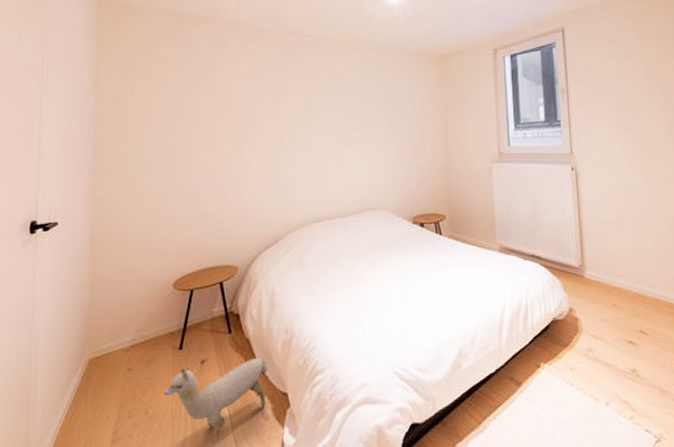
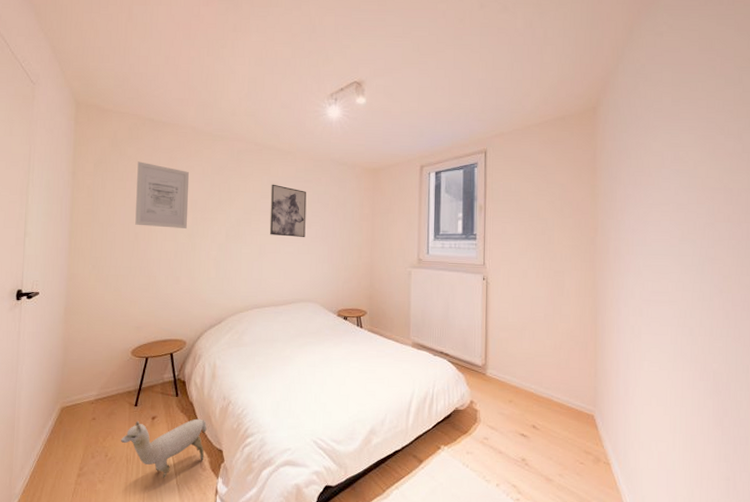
wall art: none [172,62,234,136] -> present [135,161,189,228]
wall art: none [328,79,371,137] -> present [269,184,307,237]

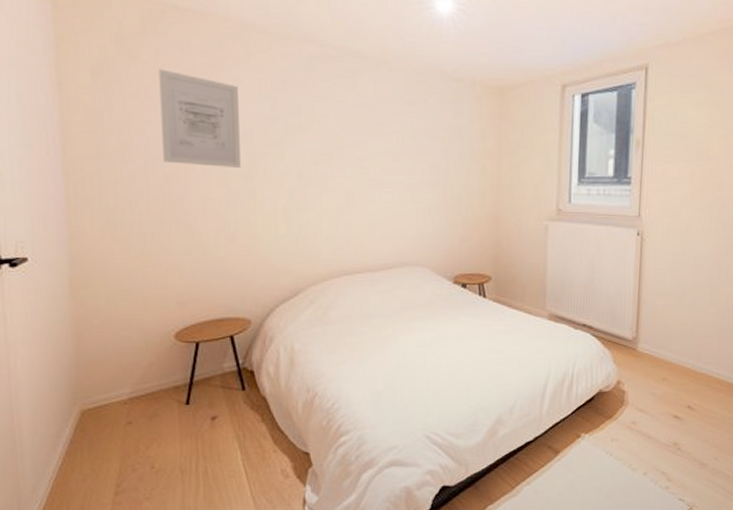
plush toy: present [121,418,207,478] -> none [171,416,287,490]
wall art: present [269,184,307,237] -> none [358,106,409,180]

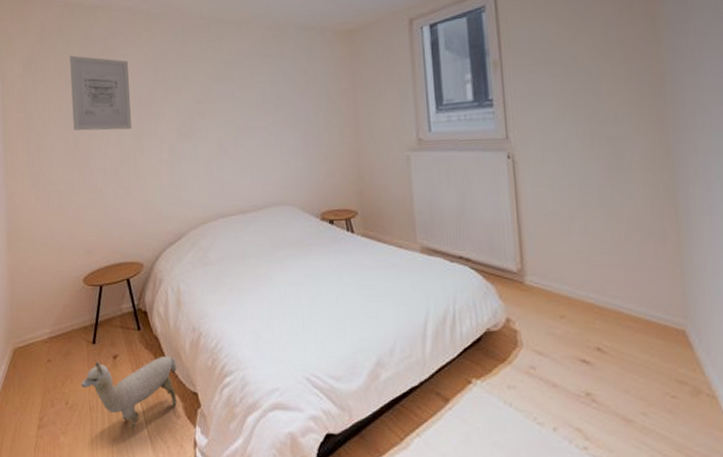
plush toy: none [171,416,287,490] -> present [81,355,177,428]

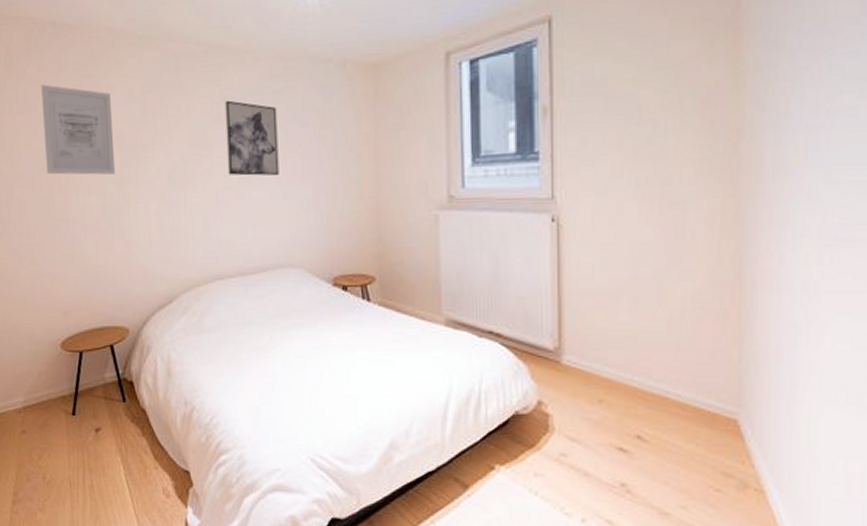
plush toy: present [81,355,177,428] -> none [60,430,167,507]
wall art: none [224,64,272,127] -> present [224,100,279,176]

